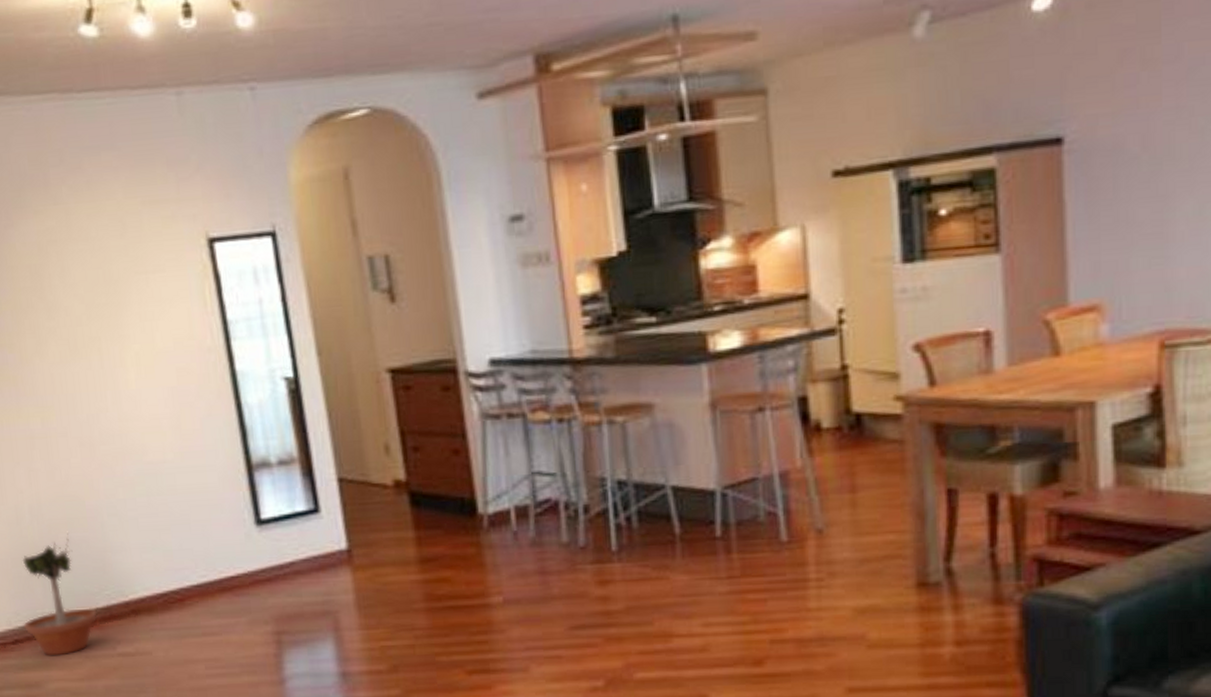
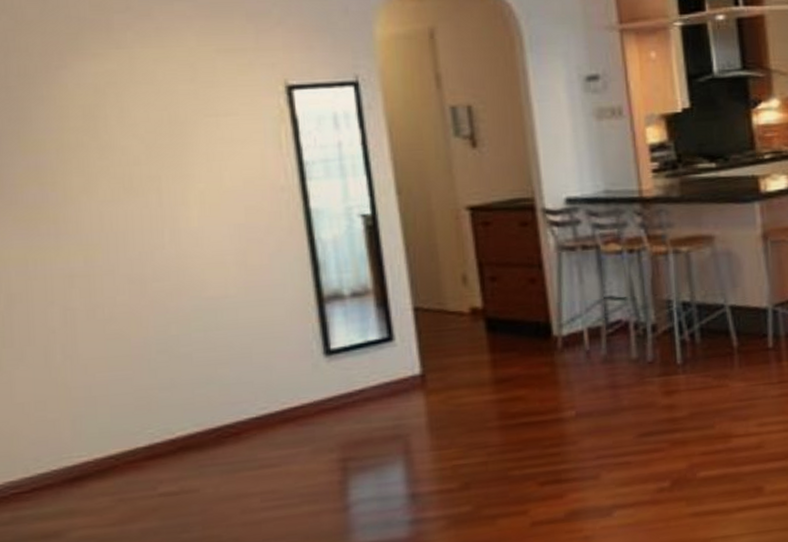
potted tree: present [22,534,98,657] -> none [44,373,137,503]

